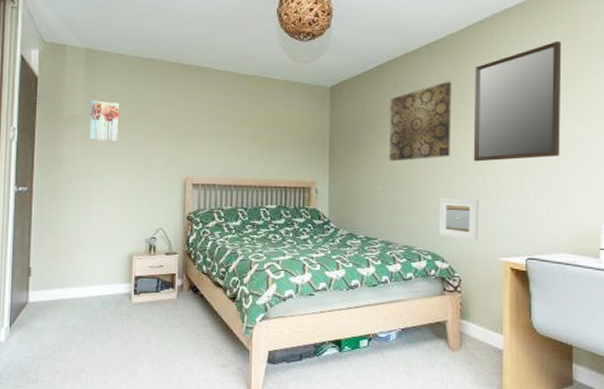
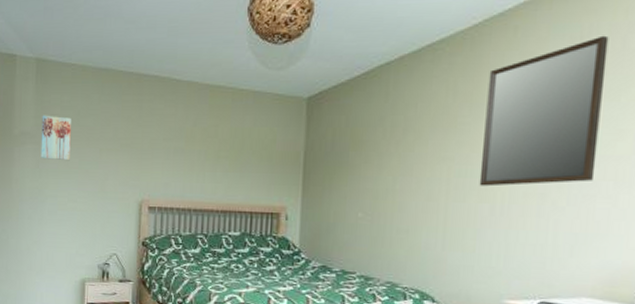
wall art: present [388,81,452,162] -> none [373,89,458,185]
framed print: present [439,198,478,241] -> none [430,228,482,279]

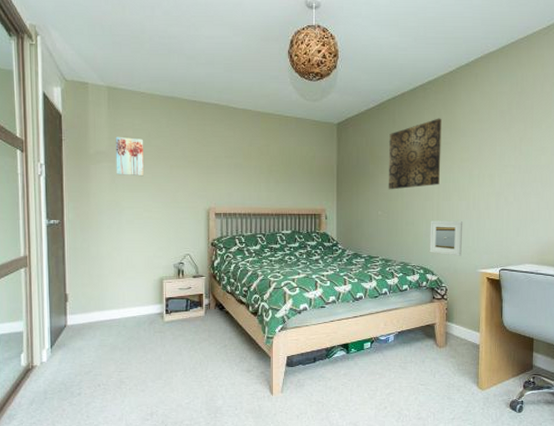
wall art: none [373,89,458,185] -> present [388,118,442,190]
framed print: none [430,228,482,279] -> present [429,220,462,256]
home mirror: present [479,35,609,187] -> none [459,82,533,189]

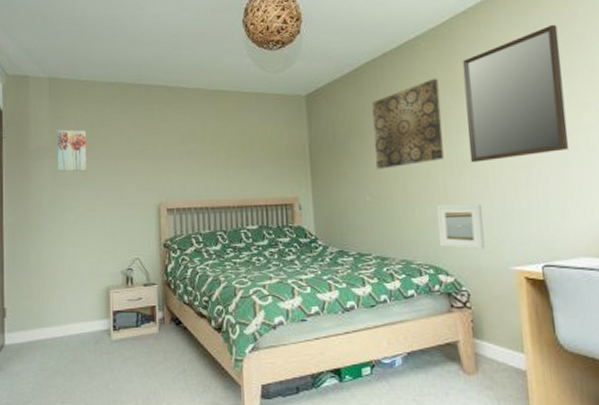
home mirror: none [459,82,533,189] -> present [462,24,570,163]

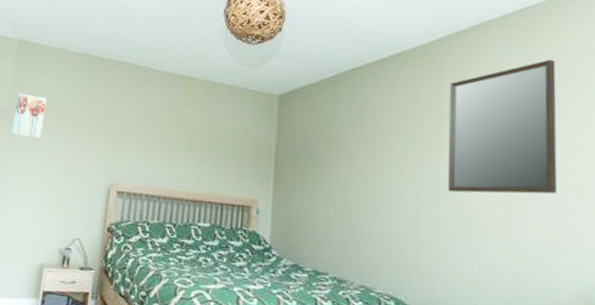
wall art: present [372,78,444,170] -> none [344,97,421,185]
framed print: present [436,203,485,250] -> none [404,231,454,289]

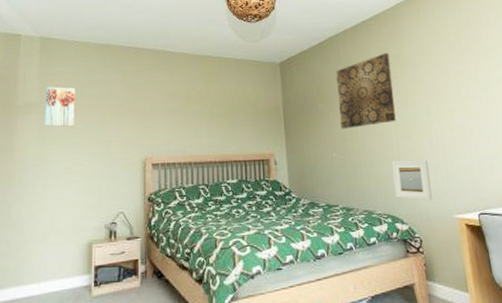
wall art: none [344,97,421,185] -> present [336,52,396,129]
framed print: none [404,231,454,289] -> present [391,159,433,201]
home mirror: present [447,59,558,195] -> none [407,14,493,125]

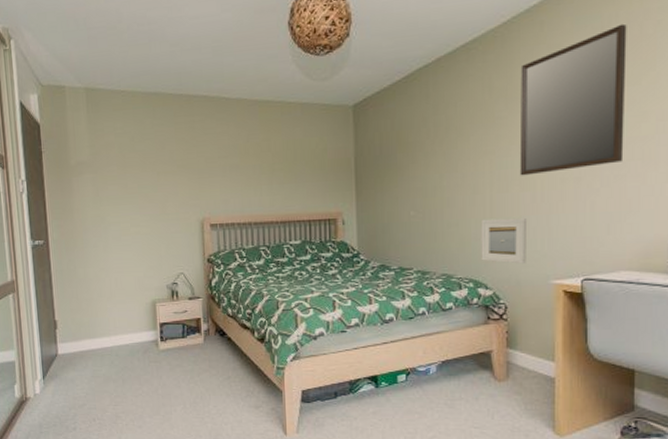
wall art: present [45,86,75,127] -> none [96,143,129,187]
wall art: present [336,52,396,129] -> none [422,85,494,184]
home mirror: none [407,14,493,125] -> present [519,23,627,176]

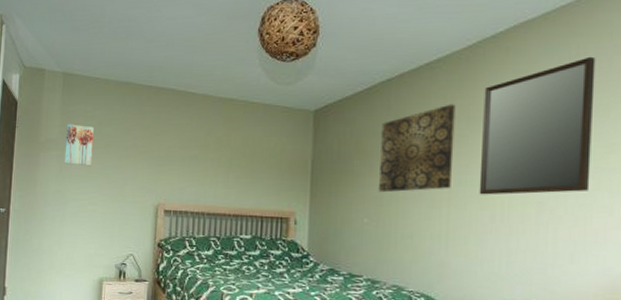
wall art: none [96,143,129,187] -> present [64,124,94,167]
wall art: none [422,85,494,184] -> present [378,104,456,193]
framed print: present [480,217,526,264] -> none [434,234,484,284]

